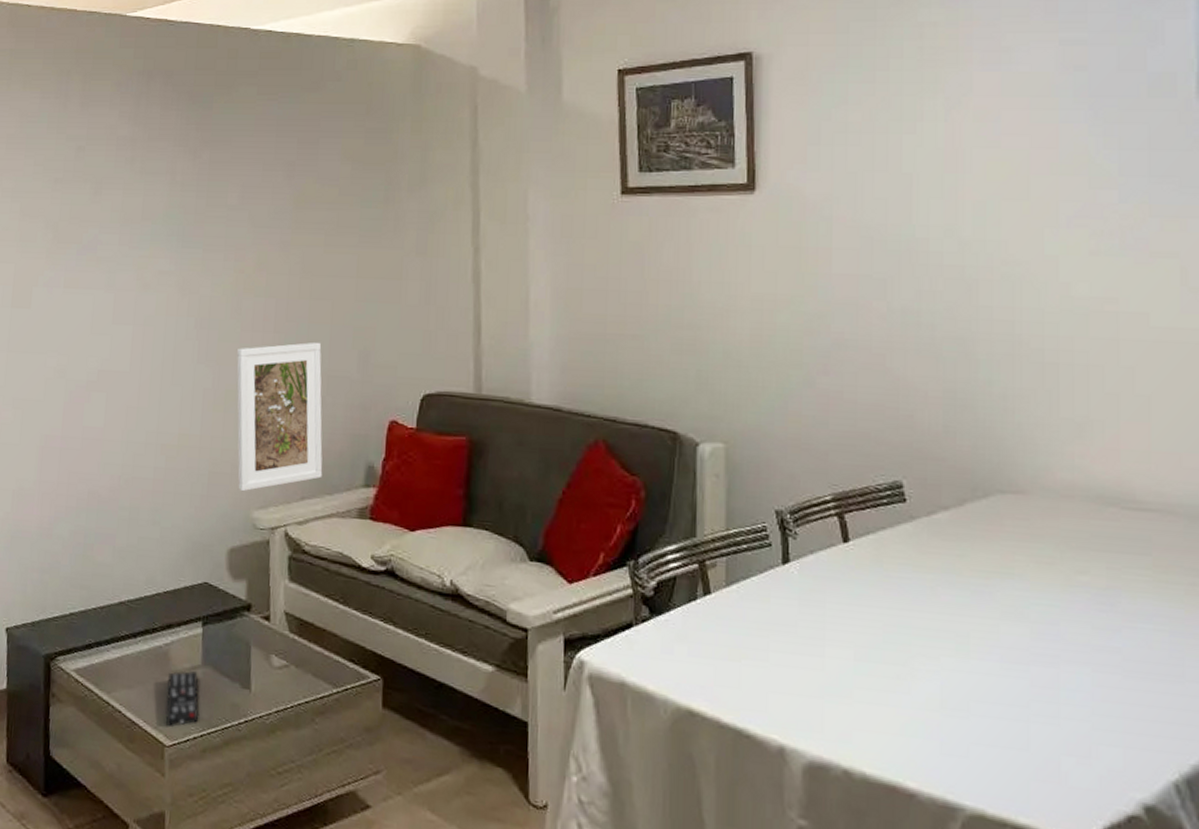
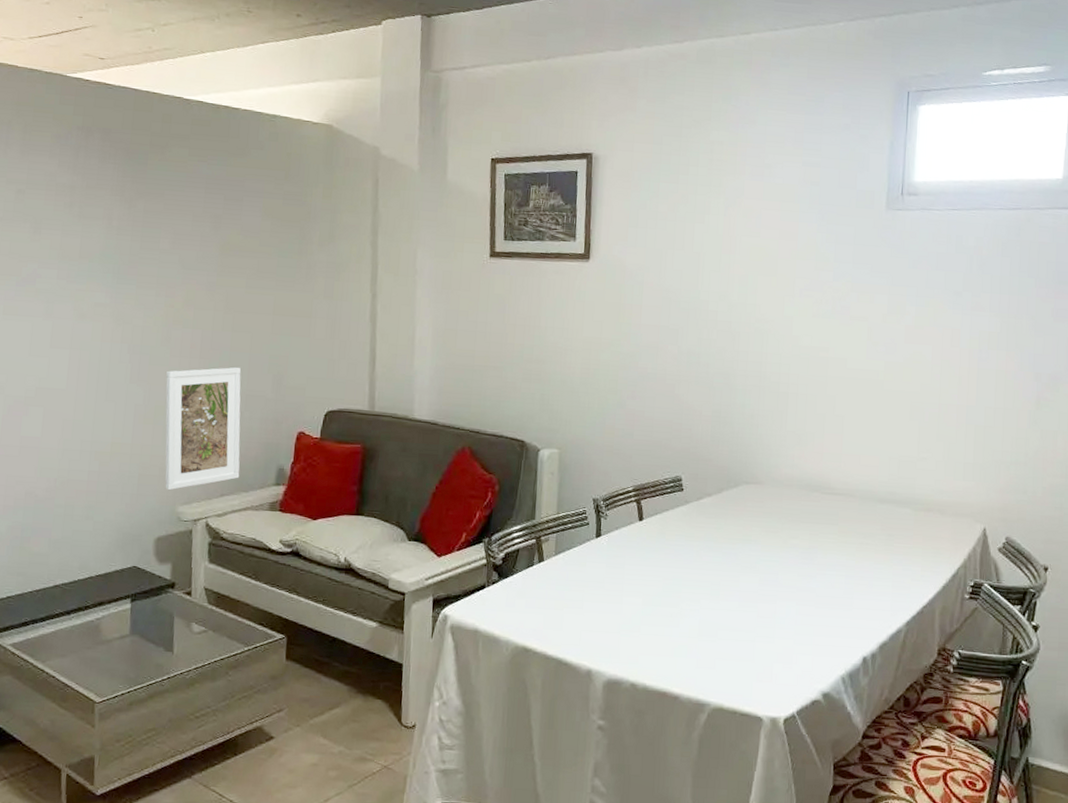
remote control: present [166,670,199,727] -> none [96,640,127,687]

